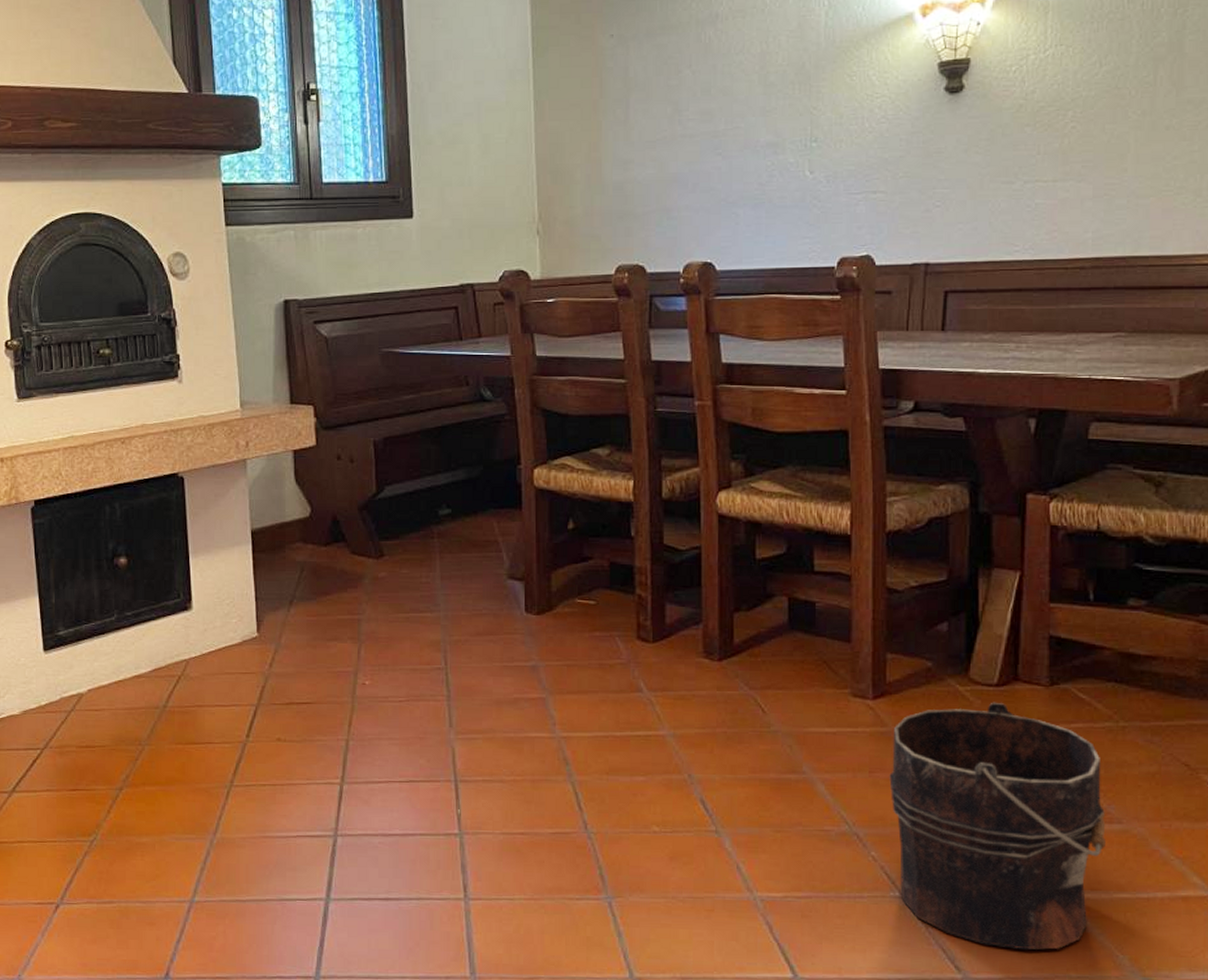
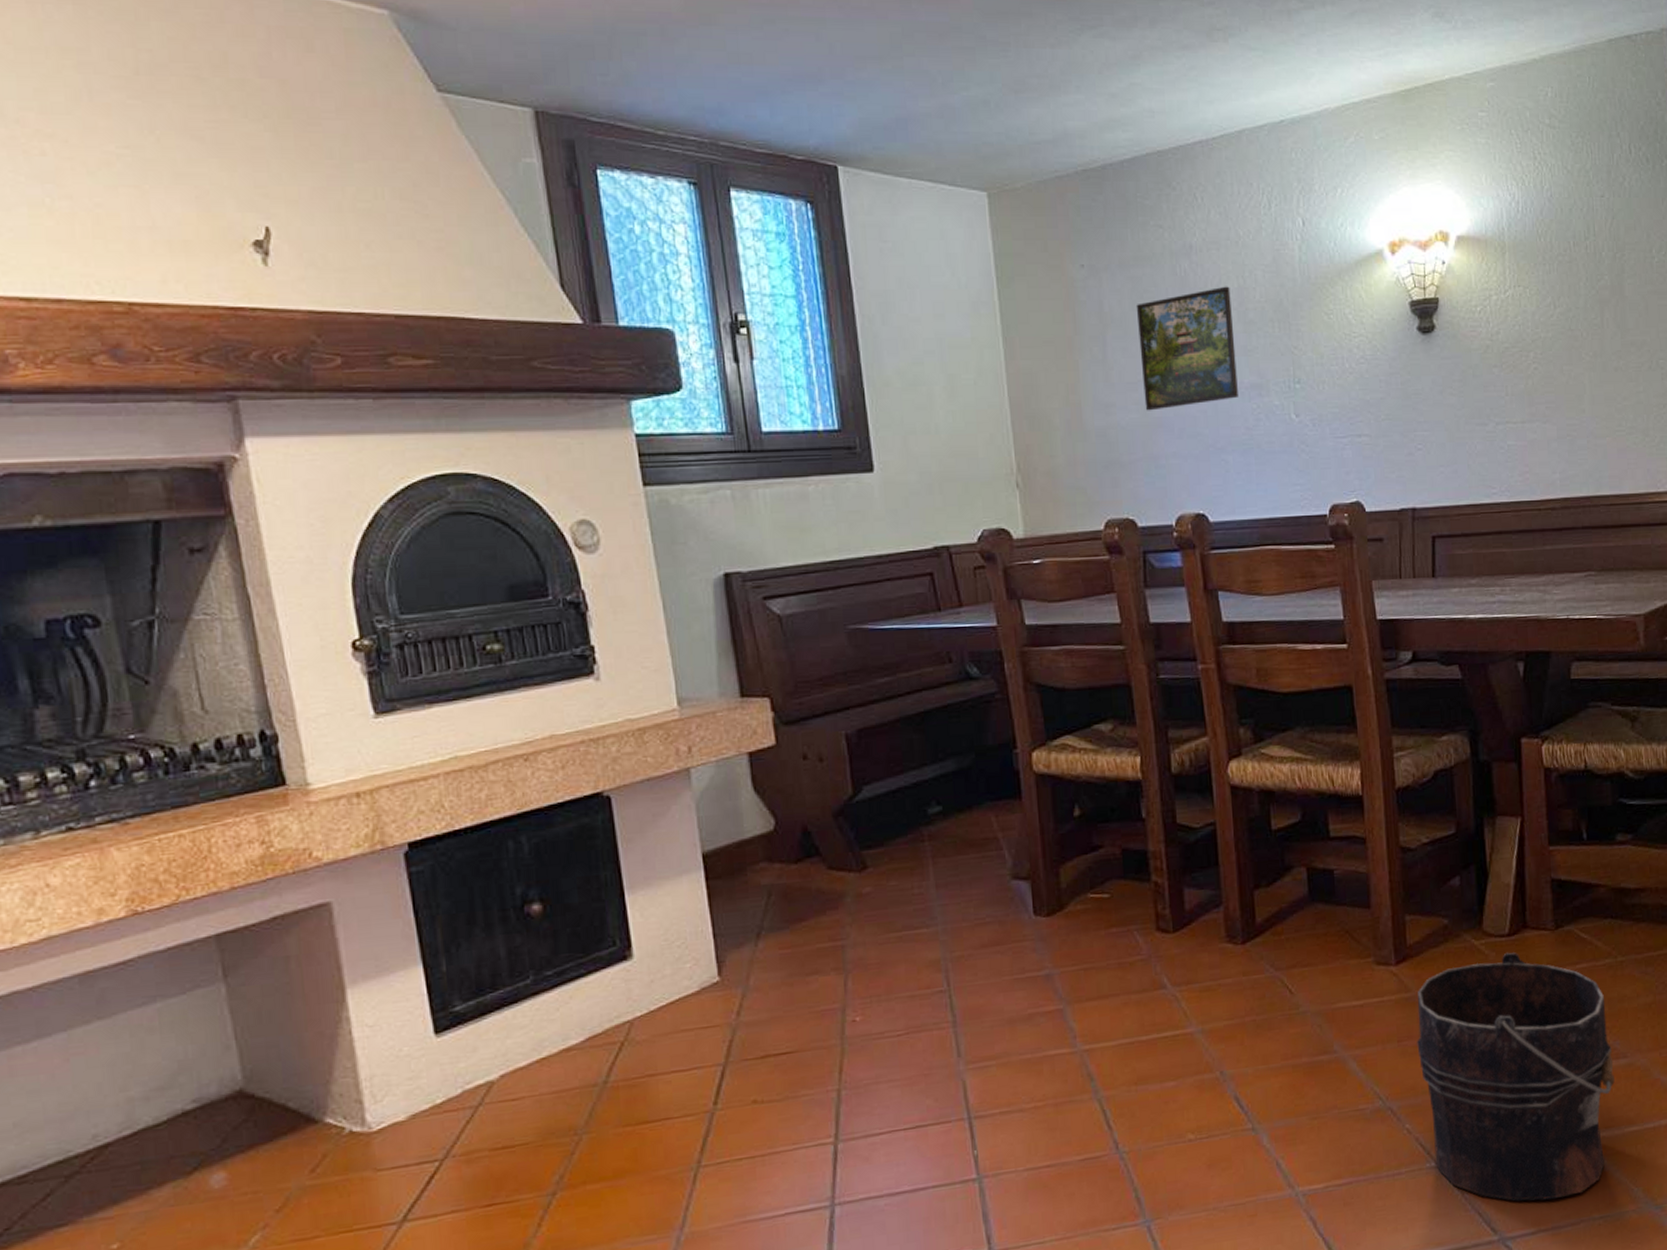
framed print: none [659,51,754,167] -> present [1136,286,1238,411]

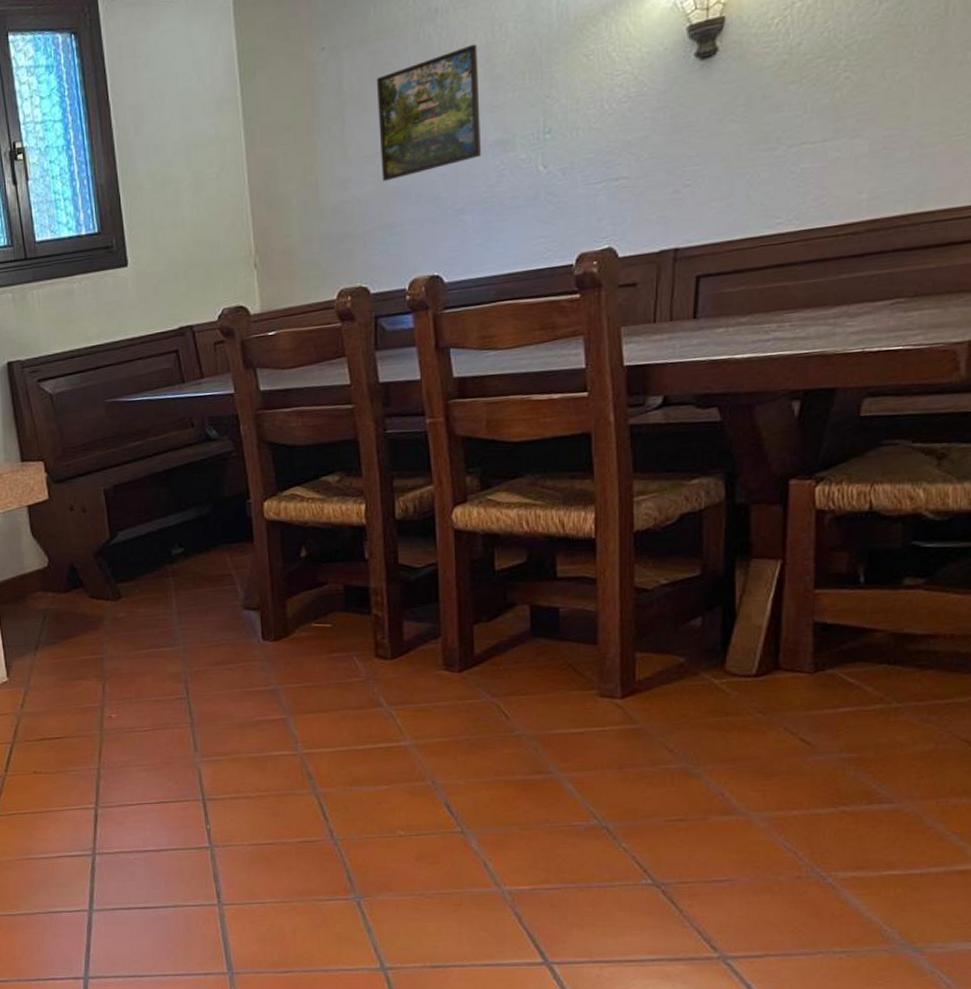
bucket: present [1417,952,1615,1201] -> none [640,692,875,929]

